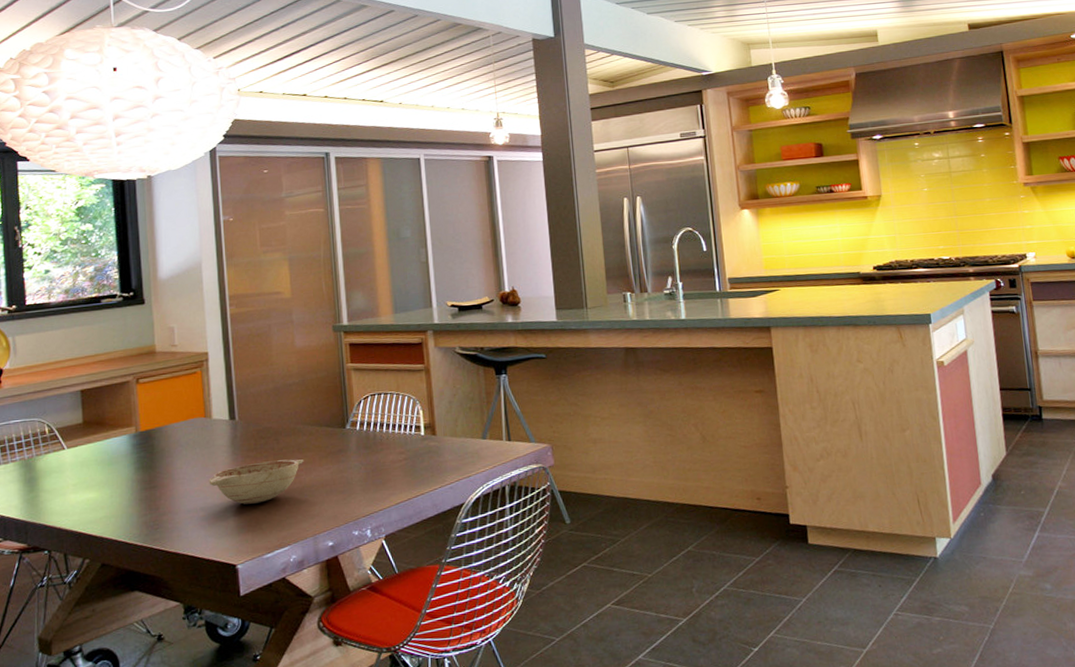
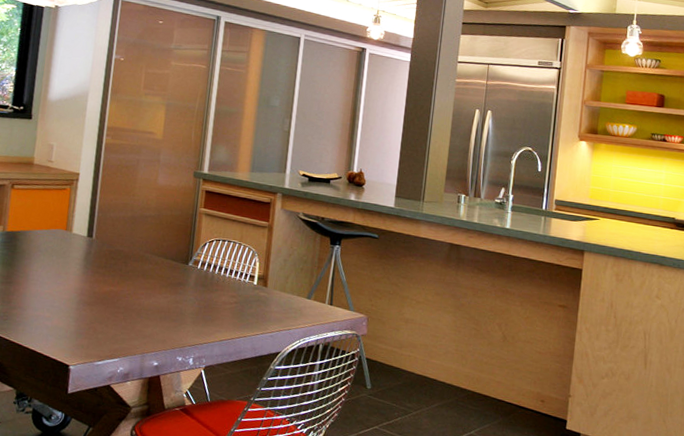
decorative bowl: present [208,459,304,504] -> none [58,279,146,316]

